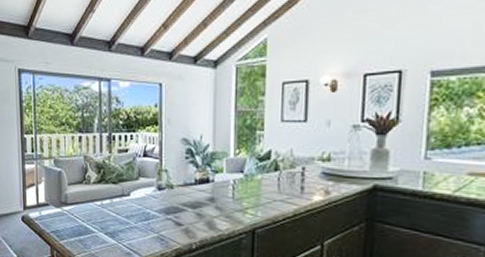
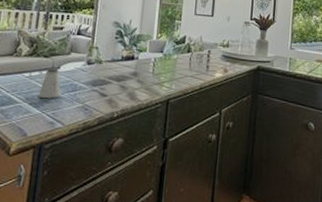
saltshaker: none [112,195,135,229] -> present [38,68,62,99]

